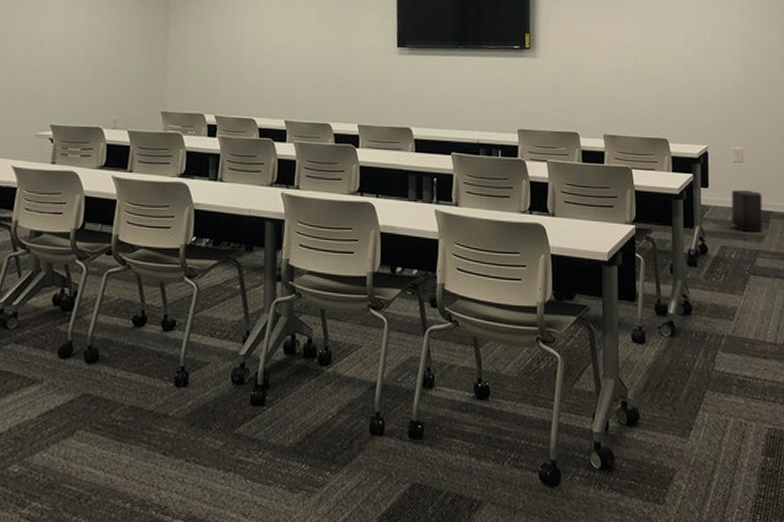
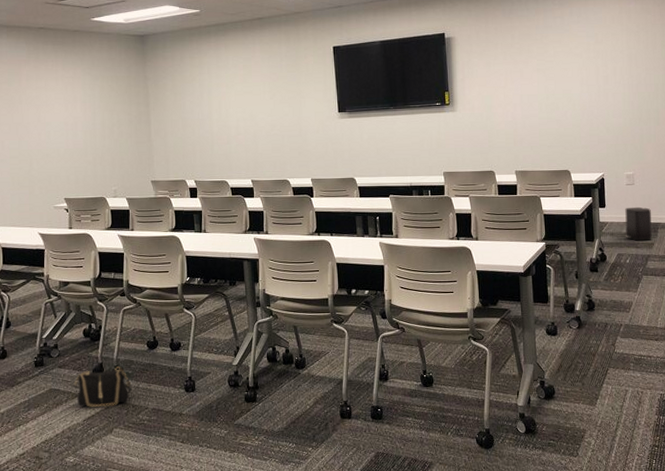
handbag: none [30,347,106,399] -> present [72,366,132,407]

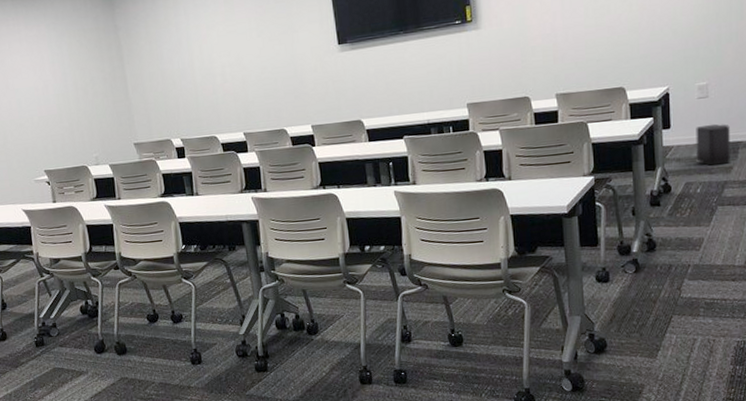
handbag: present [72,366,132,407] -> none [75,342,137,384]

